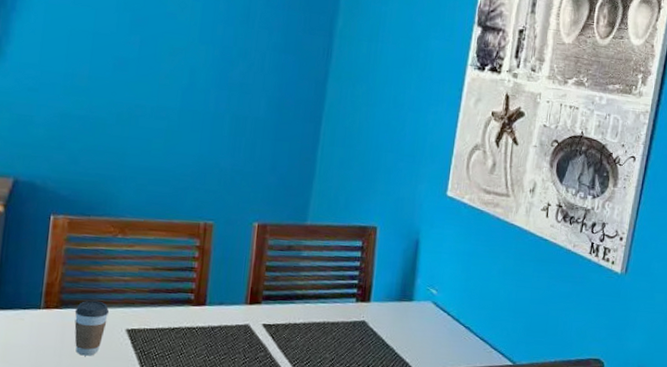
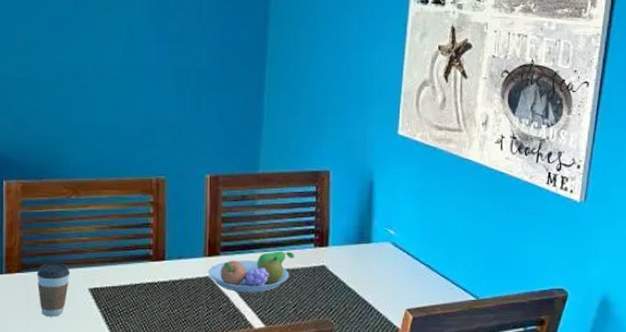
fruit bowl: none [247,303,336,344] -> present [208,251,295,293]

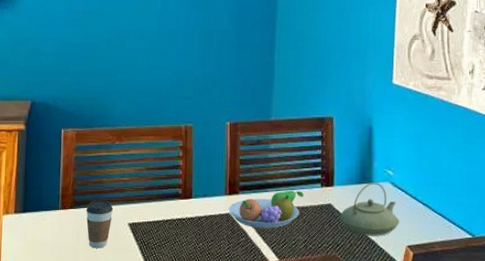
teapot: none [333,242,399,299] -> present [339,182,399,236]

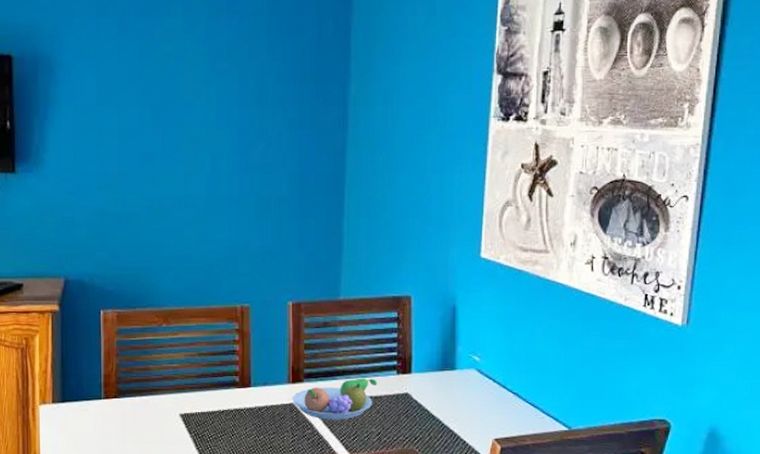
coffee cup: present [86,200,114,248] -> none [132,388,163,441]
teapot: present [339,182,399,236] -> none [417,369,486,428]

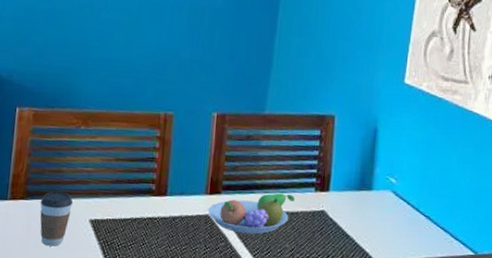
coffee cup: none [132,388,163,441] -> present [40,191,74,247]

